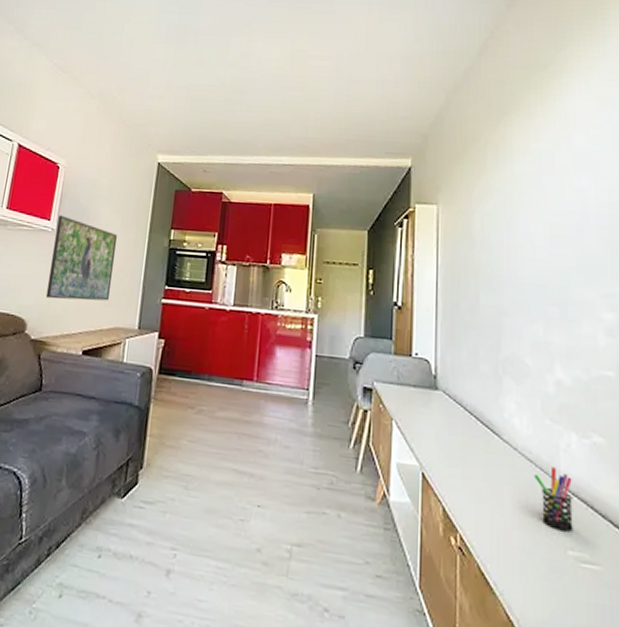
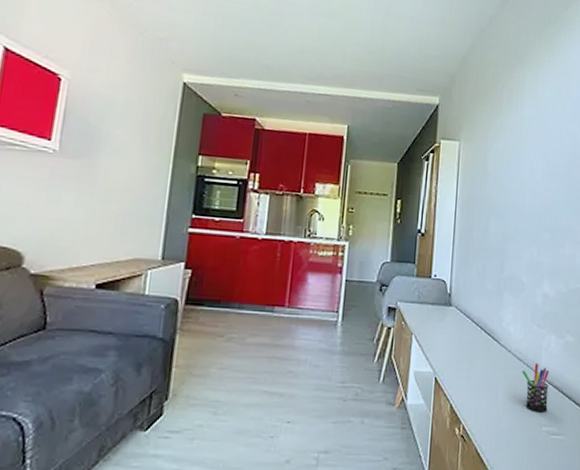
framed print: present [45,215,118,301] -> none [47,134,137,231]

